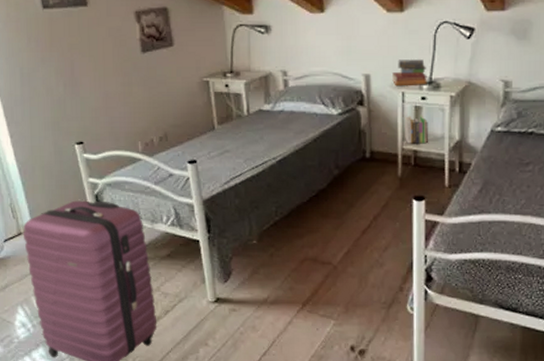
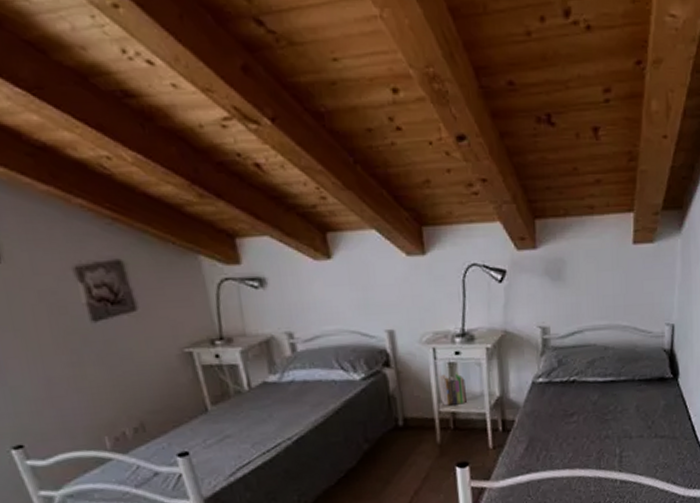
books: present [392,59,427,85] -> none [420,309,460,341]

